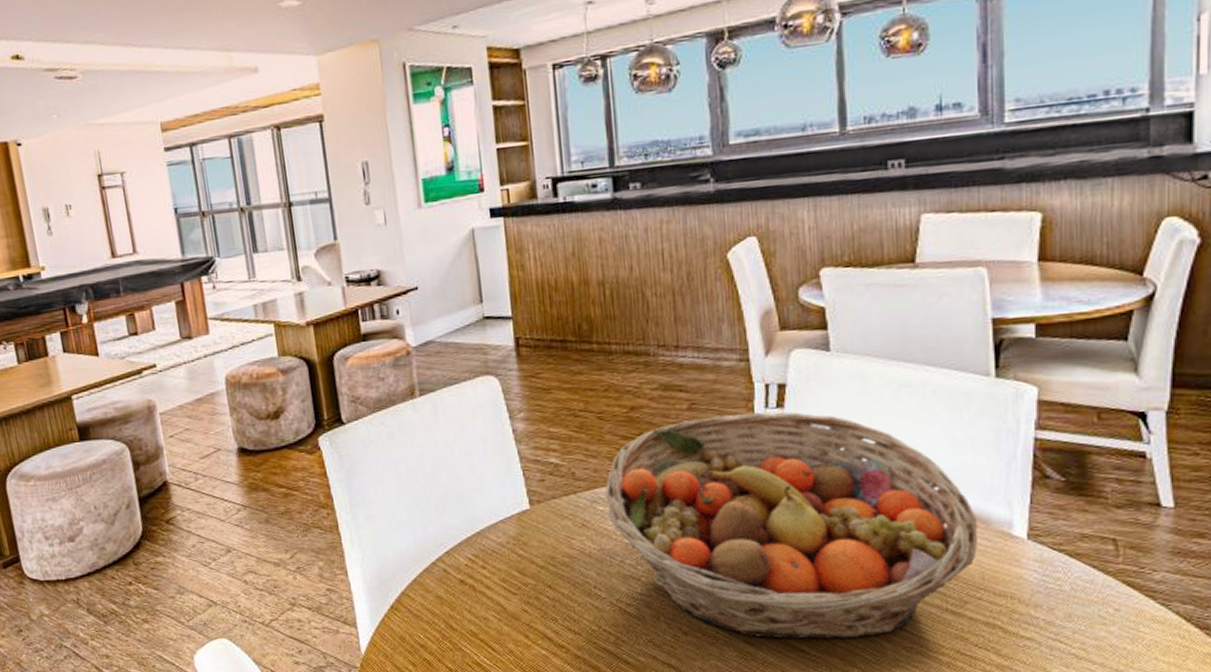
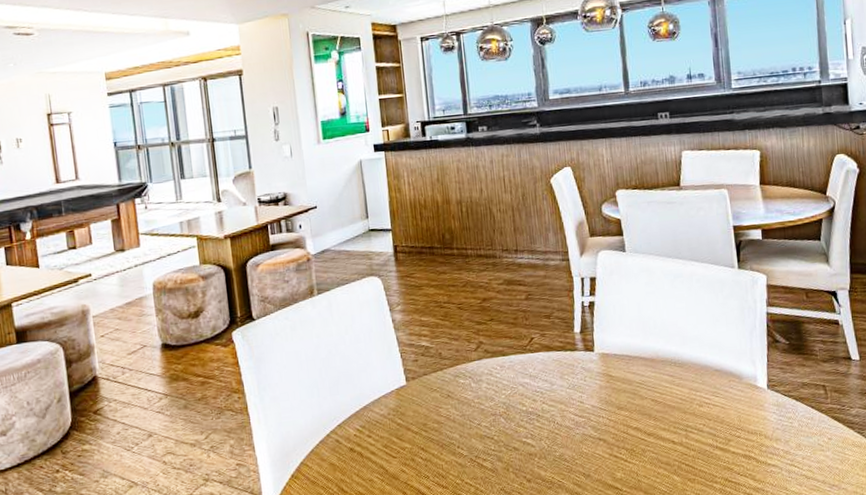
fruit basket: present [605,412,979,639] -> none [465,299,735,480]

